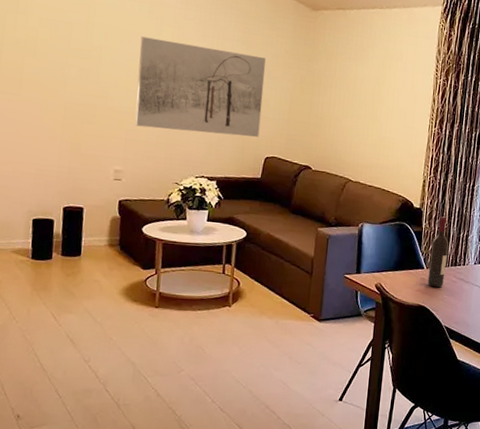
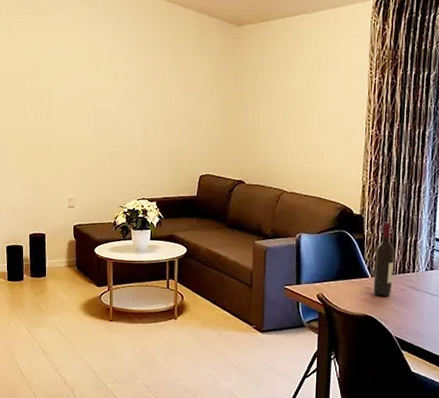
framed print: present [135,36,266,138] -> none [82,75,195,158]

